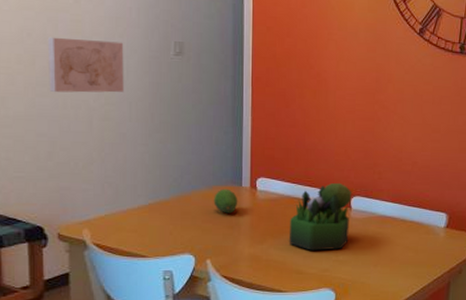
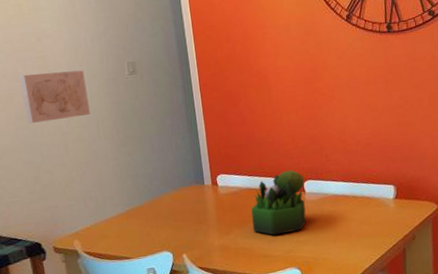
fruit: present [214,189,238,213] -> none [181,188,204,211]

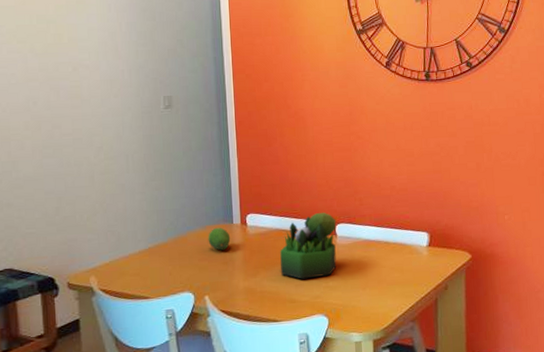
wall art: present [20,70,90,123] -> none [52,101,121,152]
fruit: none [181,188,204,211] -> present [208,227,231,251]

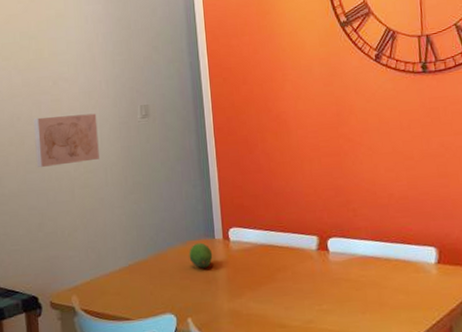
wall art: none [52,101,121,152] -> present [34,113,99,167]
plant: present [280,212,337,279] -> none [266,224,331,301]

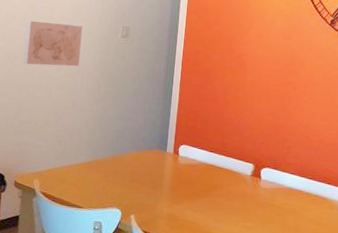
fruit: present [189,242,213,268] -> none [141,152,162,175]

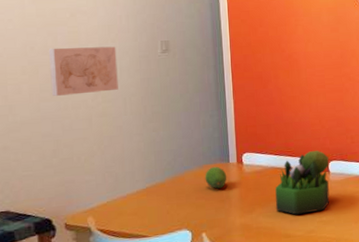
fruit: none [141,152,162,175] -> present [205,166,227,189]
plant: none [202,153,263,216] -> present [275,150,330,215]

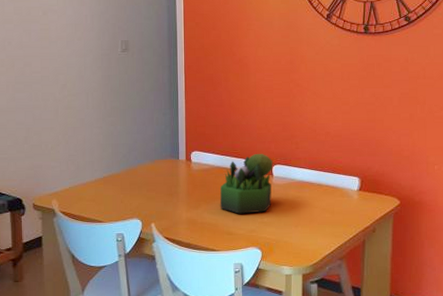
wall art: present [49,46,118,96] -> none [24,43,82,88]
fruit: present [205,166,227,189] -> none [156,162,176,183]

